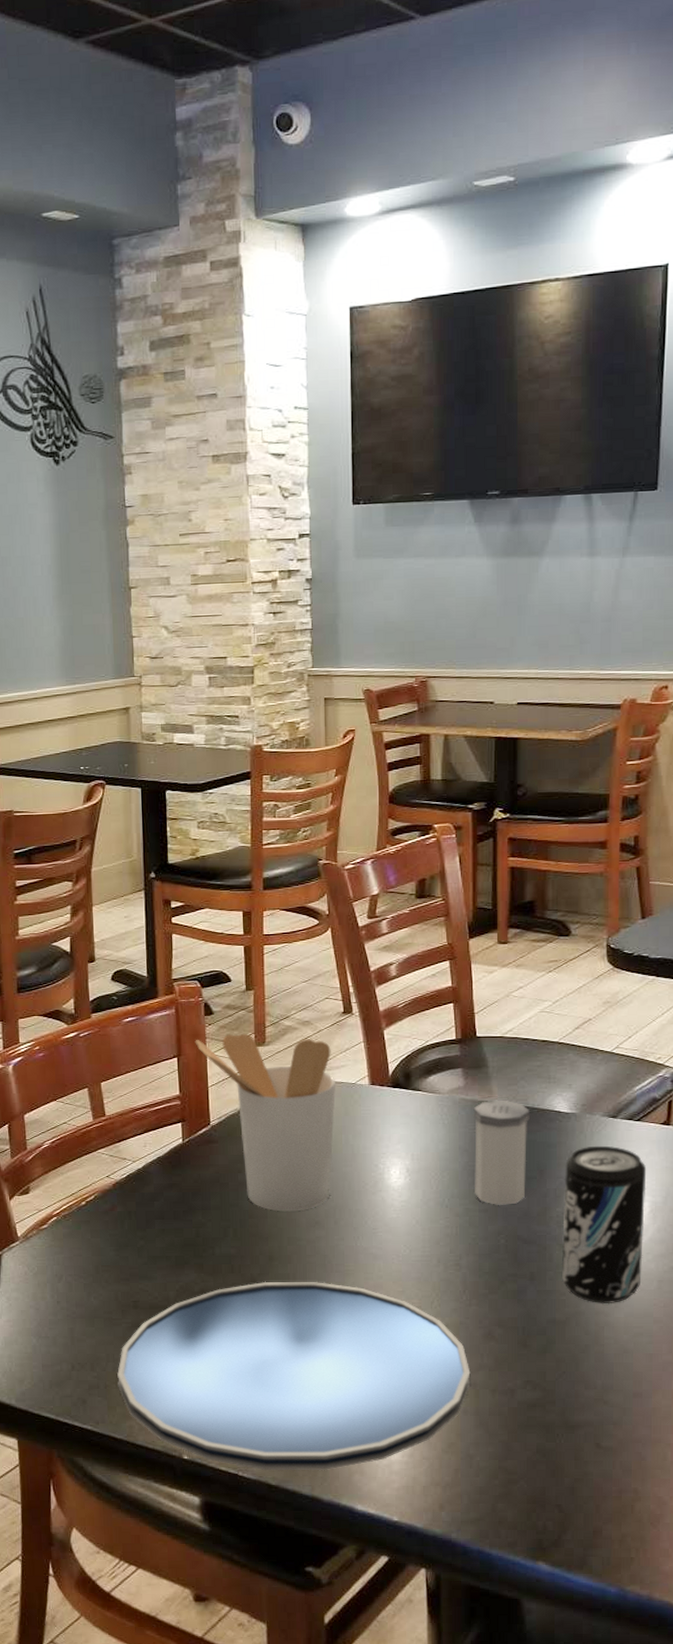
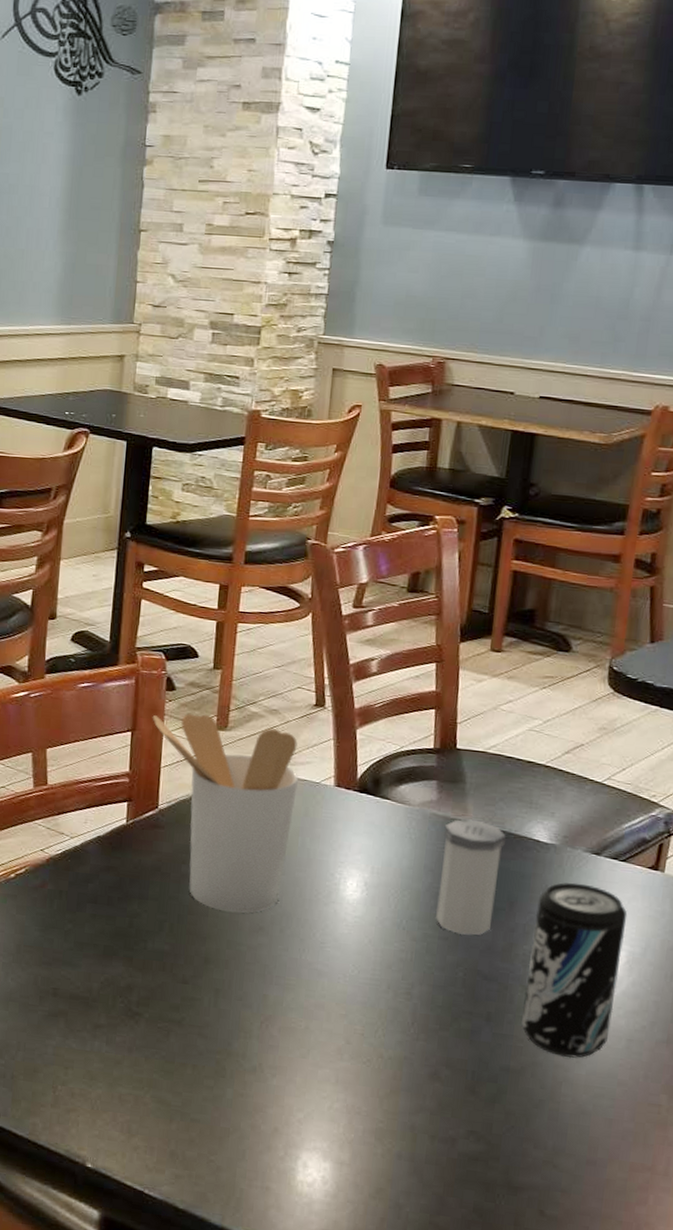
plate: present [117,1281,471,1471] -> none [25,985,410,1201]

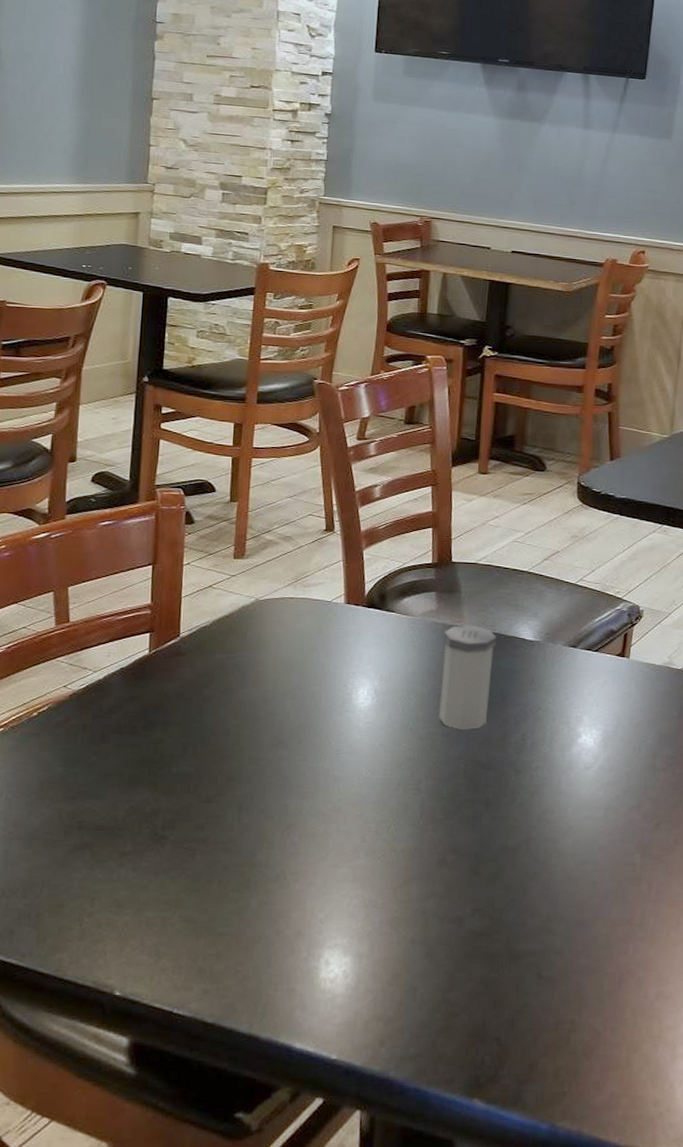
utensil holder: present [152,714,298,913] -> none [172,544,312,730]
beverage can: present [522,882,628,1059] -> none [516,674,601,832]

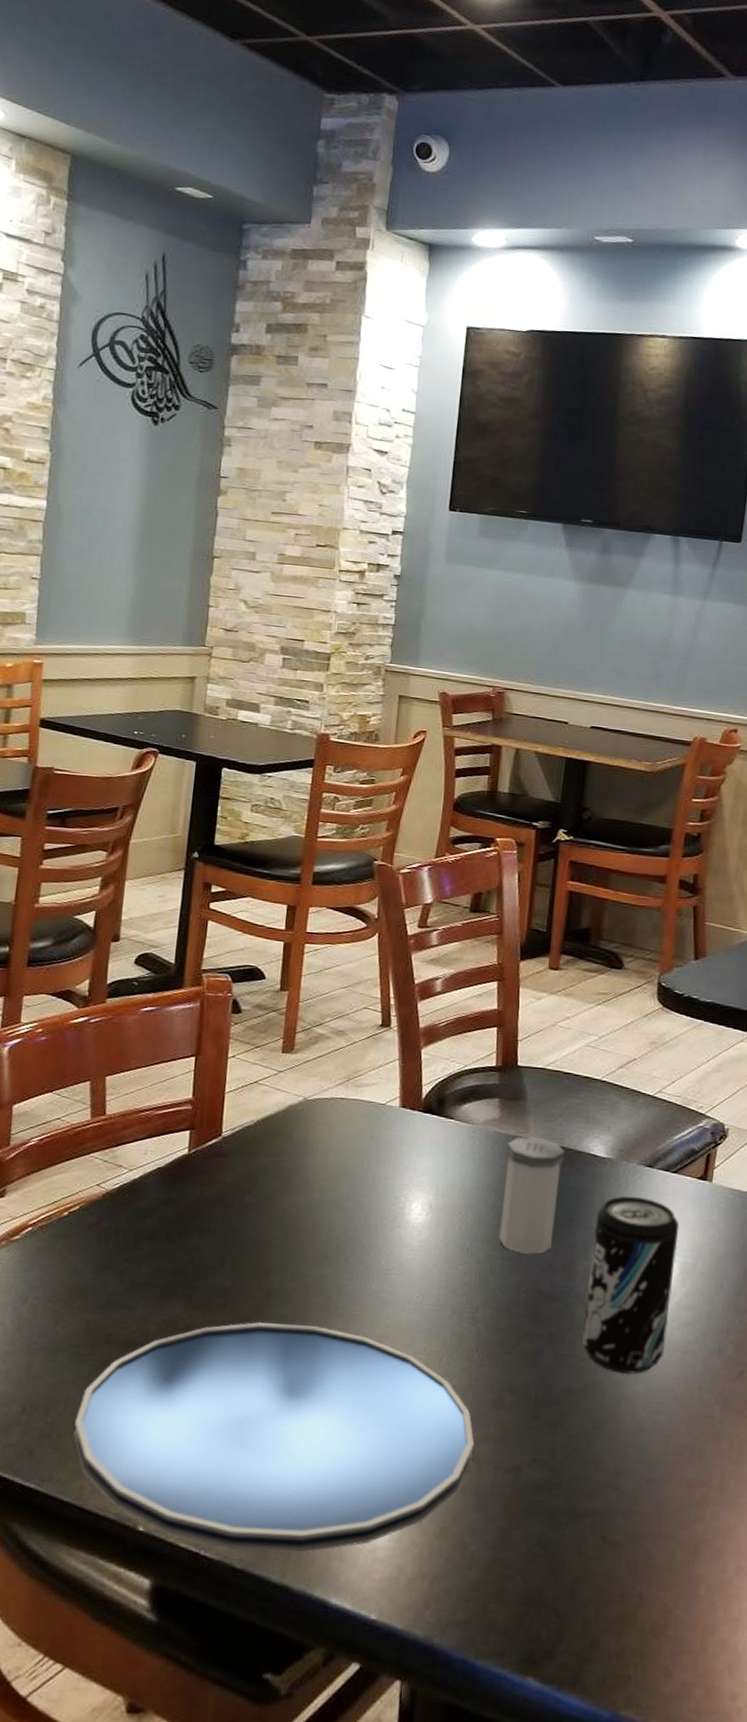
plate: none [51,802,422,1007] -> present [73,1321,475,1554]
beverage can: none [516,674,601,832] -> present [582,1196,680,1375]

